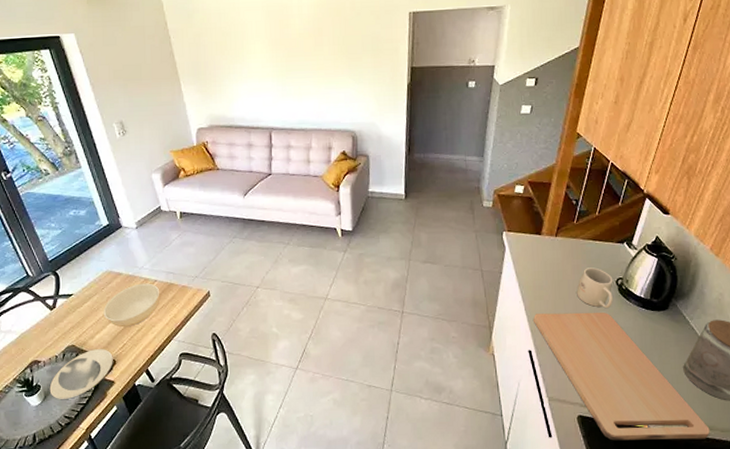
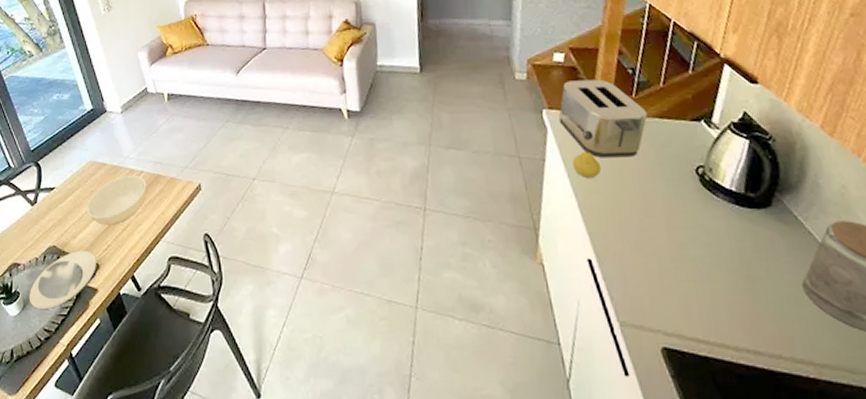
toaster: none [515,208,584,272] -> present [559,79,647,158]
fruit: none [523,263,545,287] -> present [572,148,602,178]
cutting board: present [533,312,710,441] -> none [590,210,854,387]
mug: present [577,267,613,309] -> none [644,152,695,206]

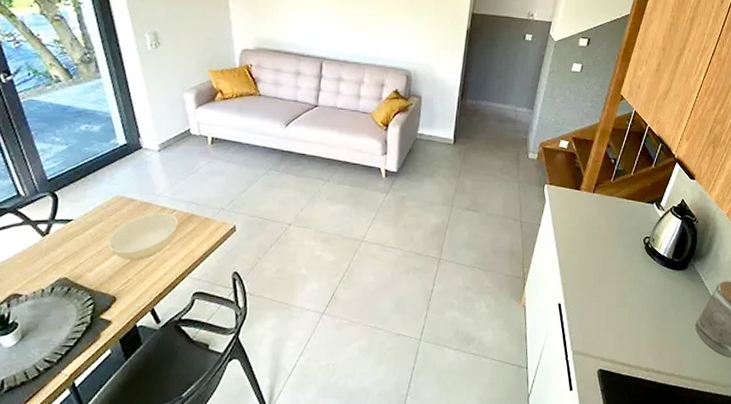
plate: present [29,251,96,309] -> none [29,284,114,340]
toaster: present [559,79,647,158] -> none [555,164,619,227]
fruit: present [572,148,602,178] -> none [560,218,580,241]

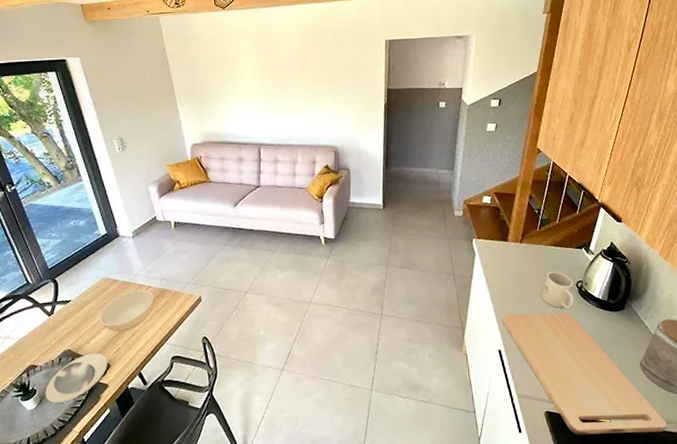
plate: none [29,284,114,340] -> present [45,353,108,403]
cutting board: none [566,267,714,395] -> present [502,313,667,435]
mug: none [607,225,641,266] -> present [541,271,574,310]

